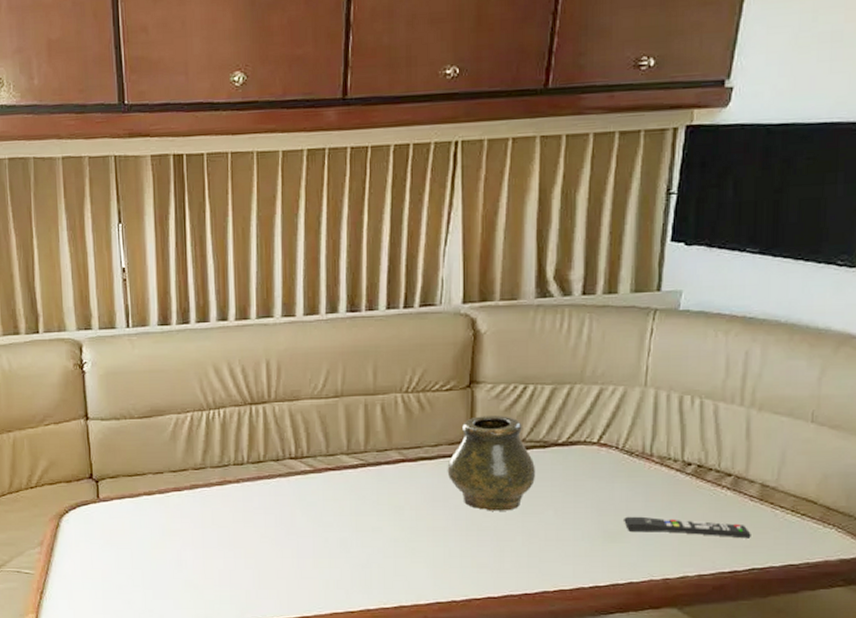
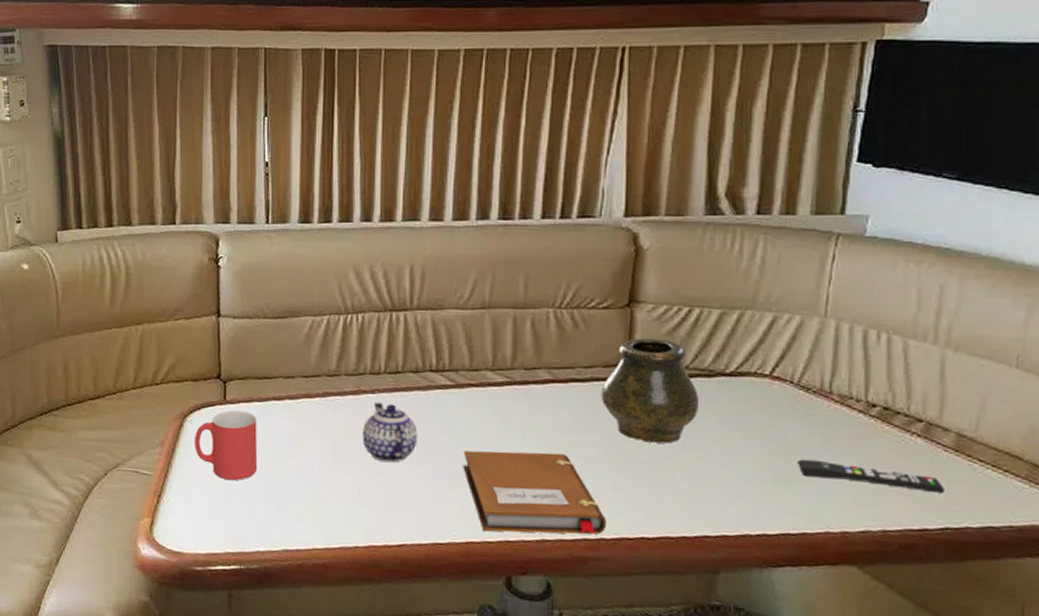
mug: none [72,508,134,573] -> present [195,410,258,481]
teapot: none [230,490,282,546] -> present [362,402,418,463]
notebook: none [324,526,457,602] -> present [463,450,607,535]

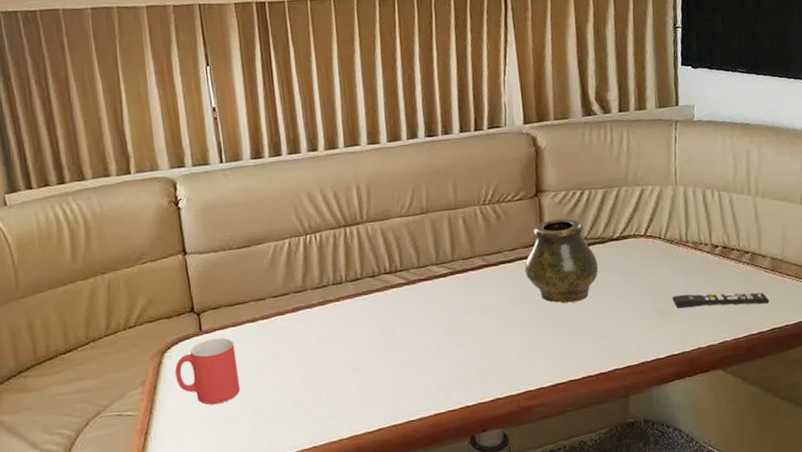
teapot: present [362,402,418,463] -> none [333,307,382,360]
notebook: present [463,450,607,535] -> none [422,324,543,402]

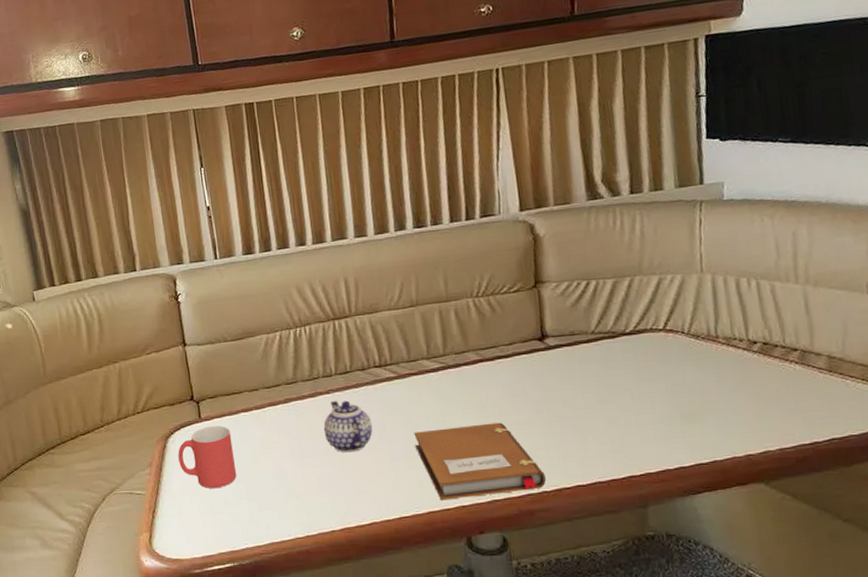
teapot: none [333,307,382,360] -> present [323,400,373,453]
notebook: none [422,324,543,402] -> present [414,422,547,501]
vase: present [524,218,598,303] -> none [523,311,608,402]
remote control: present [672,292,769,308] -> none [699,396,826,411]

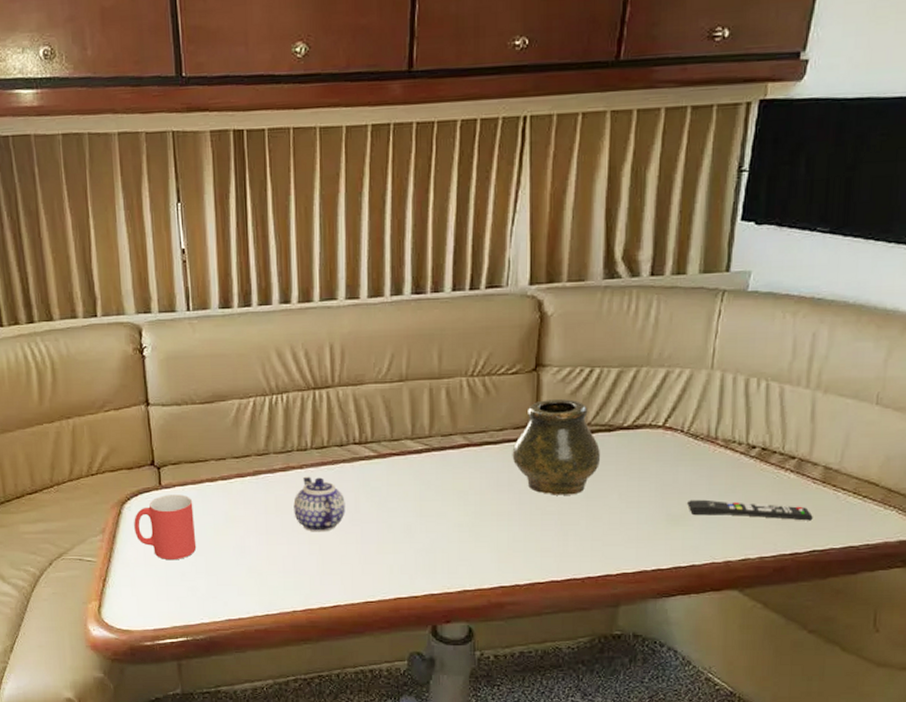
notebook: present [414,422,547,501] -> none [389,511,521,587]
vase: none [523,311,608,402] -> present [512,399,600,495]
remote control: none [699,396,826,411] -> present [687,499,813,521]

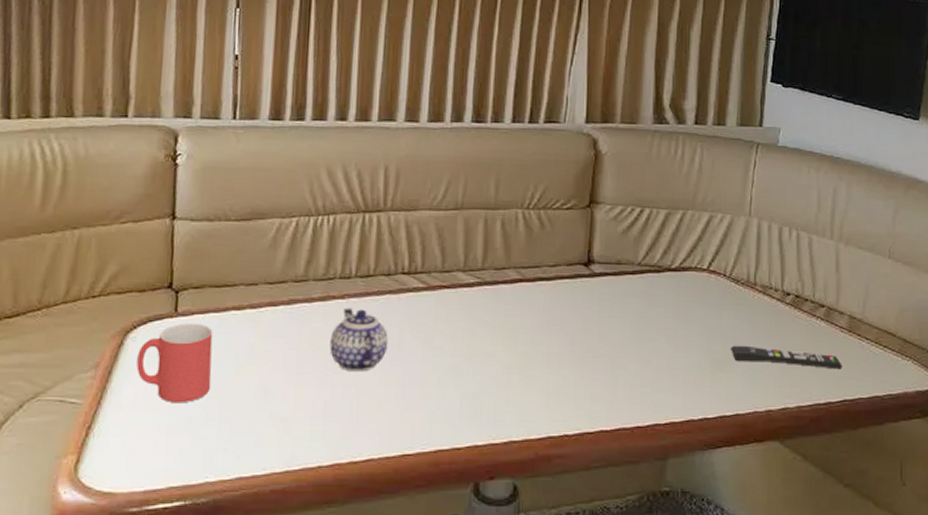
vase: present [512,399,600,495] -> none [564,237,649,337]

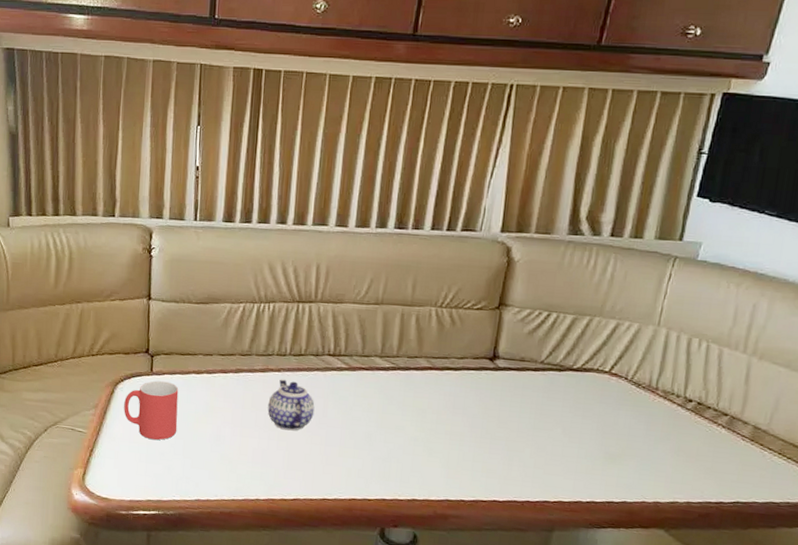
remote control: present [731,345,842,370] -> none [625,441,740,474]

